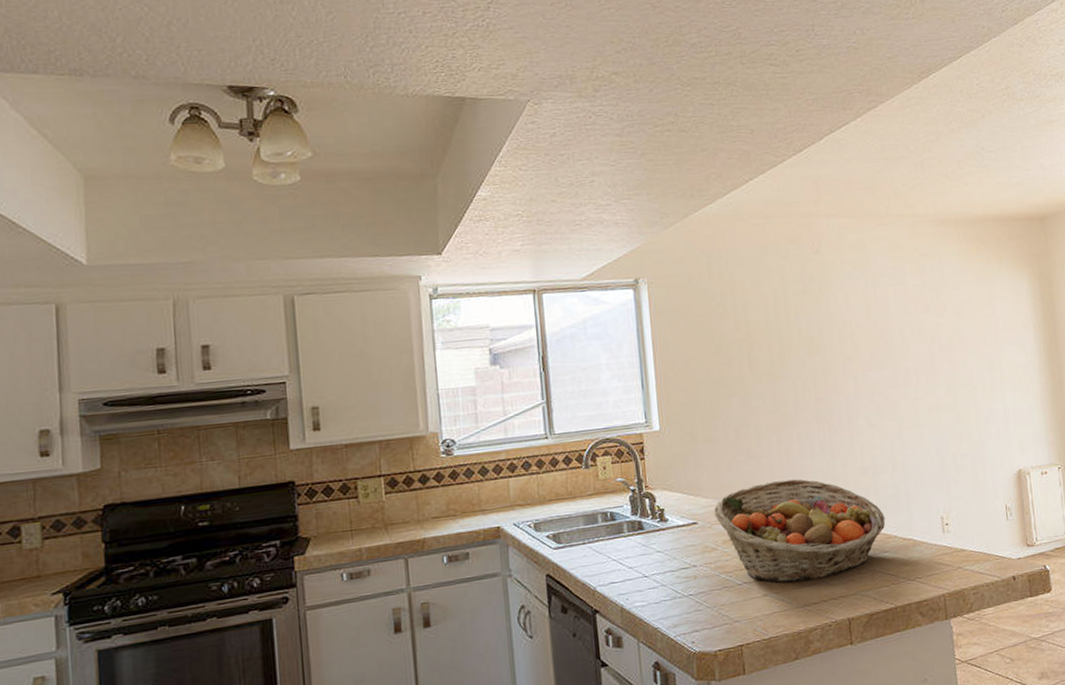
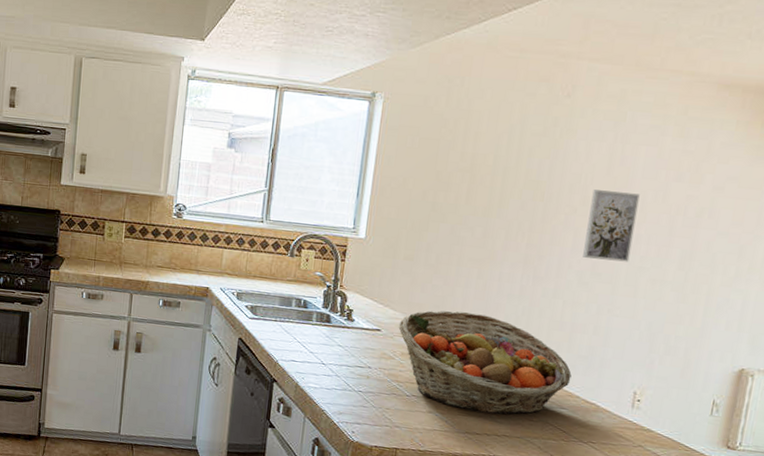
wall art: none [859,331,906,400] -> present [583,189,640,262]

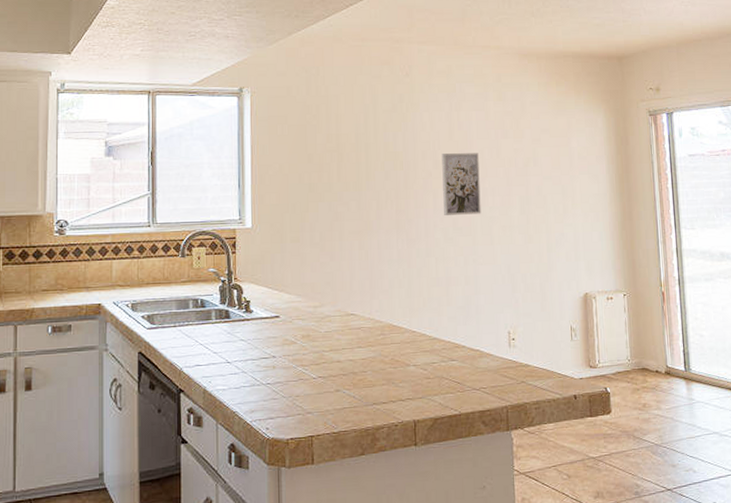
fruit basket: present [398,310,572,415] -> none [295,283,455,381]

